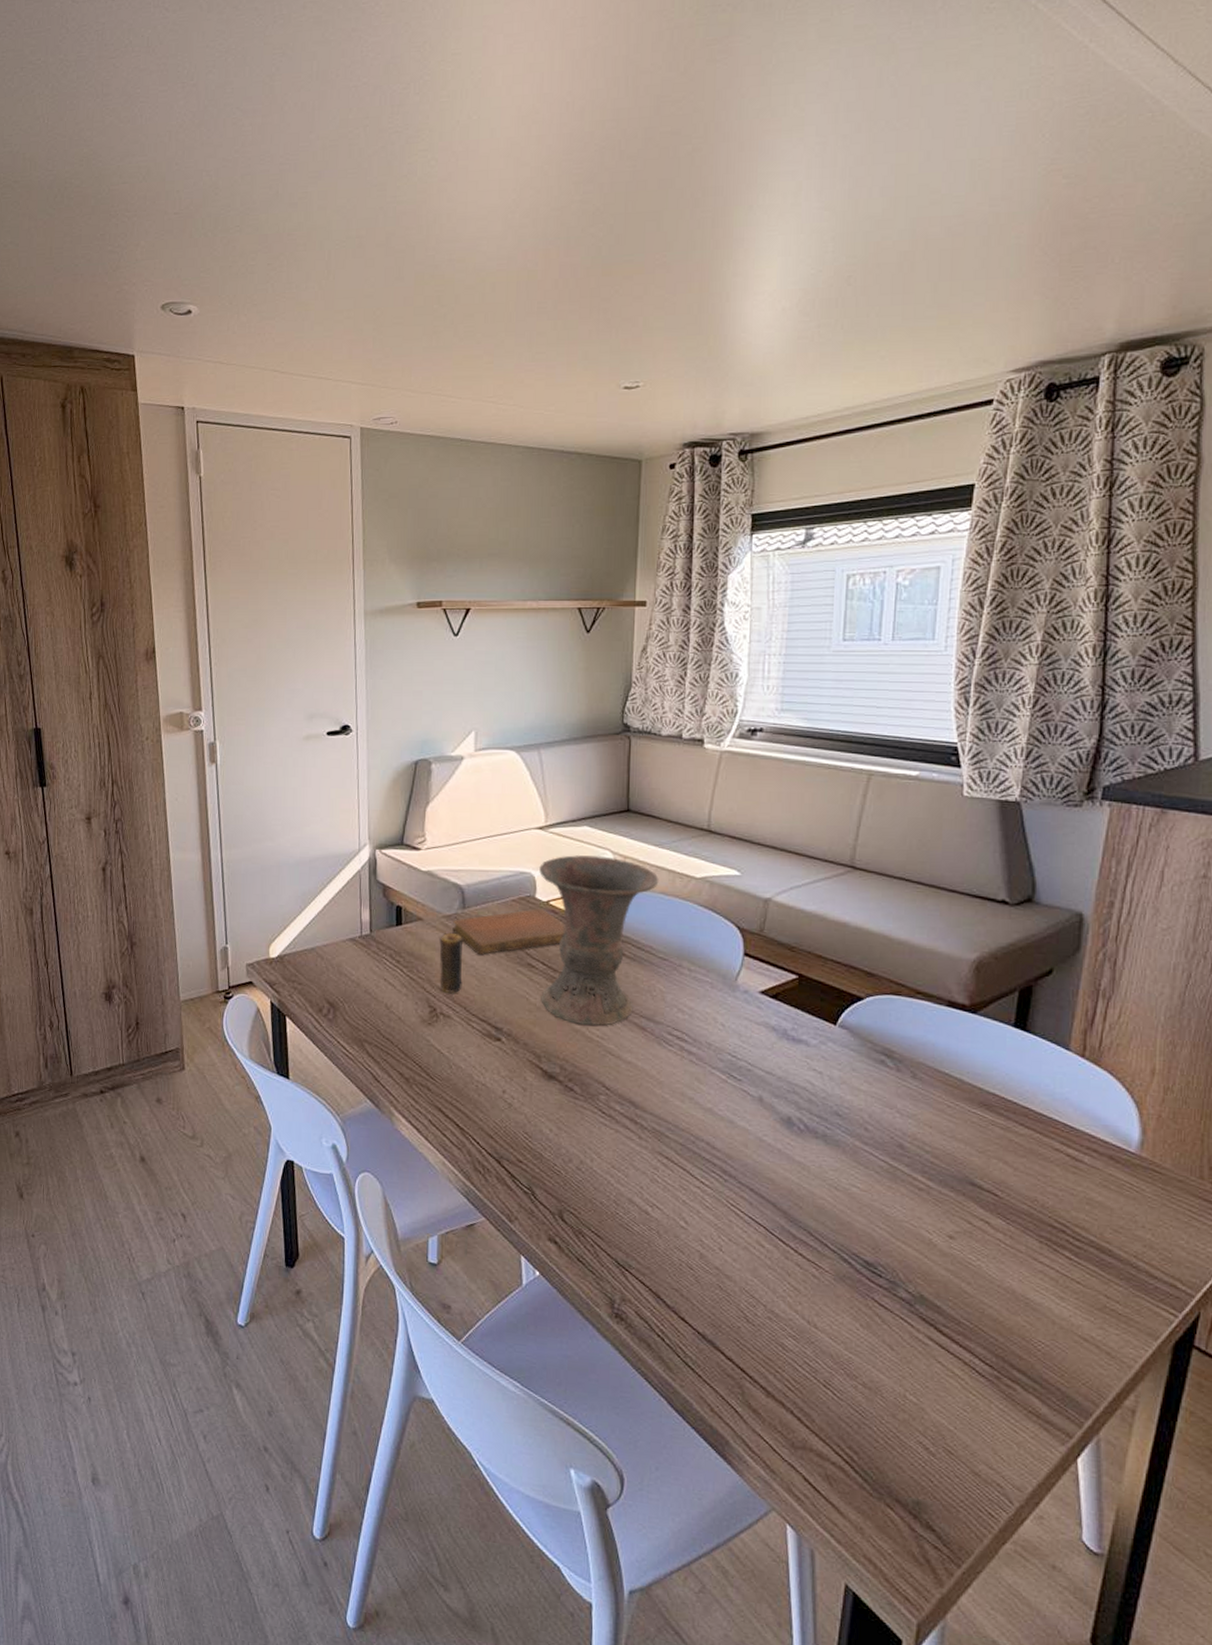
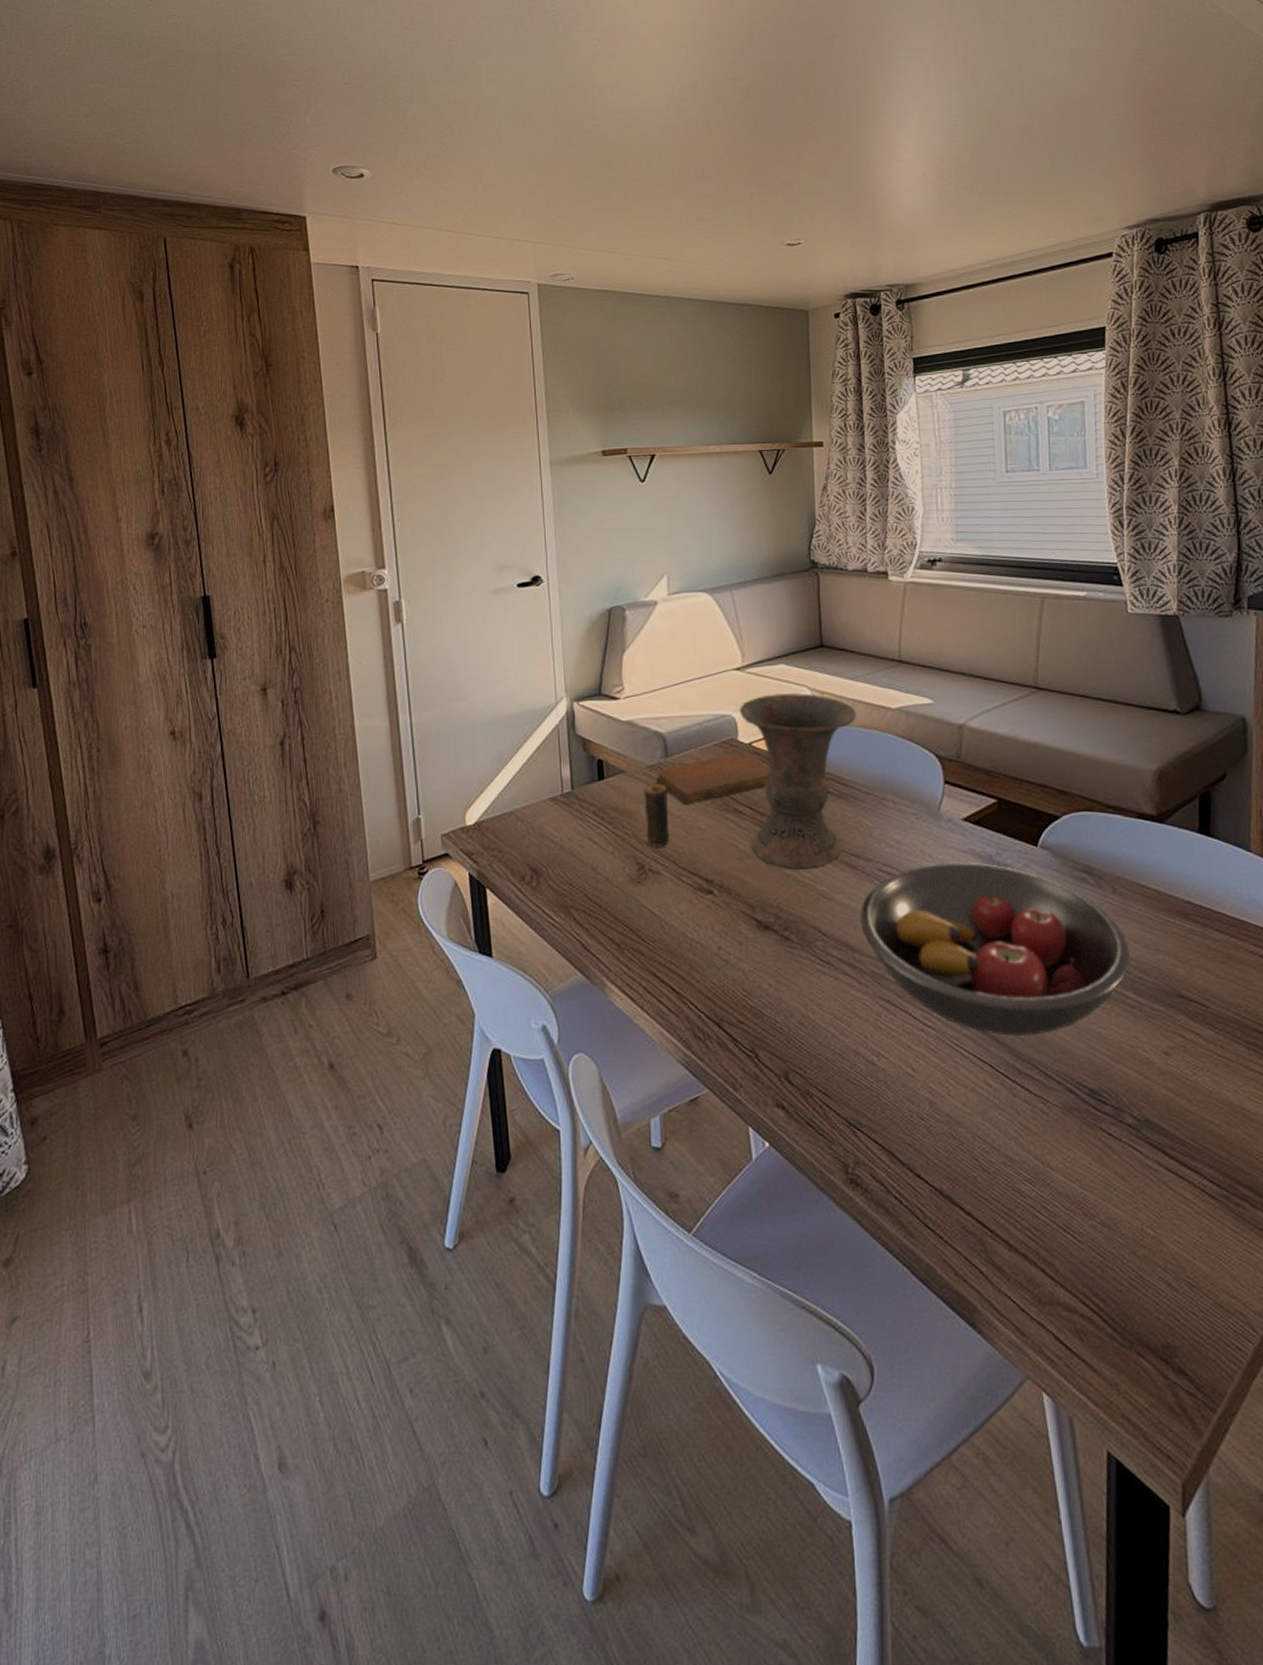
fruit bowl: none [644,1032,924,1205] -> present [859,862,1131,1037]

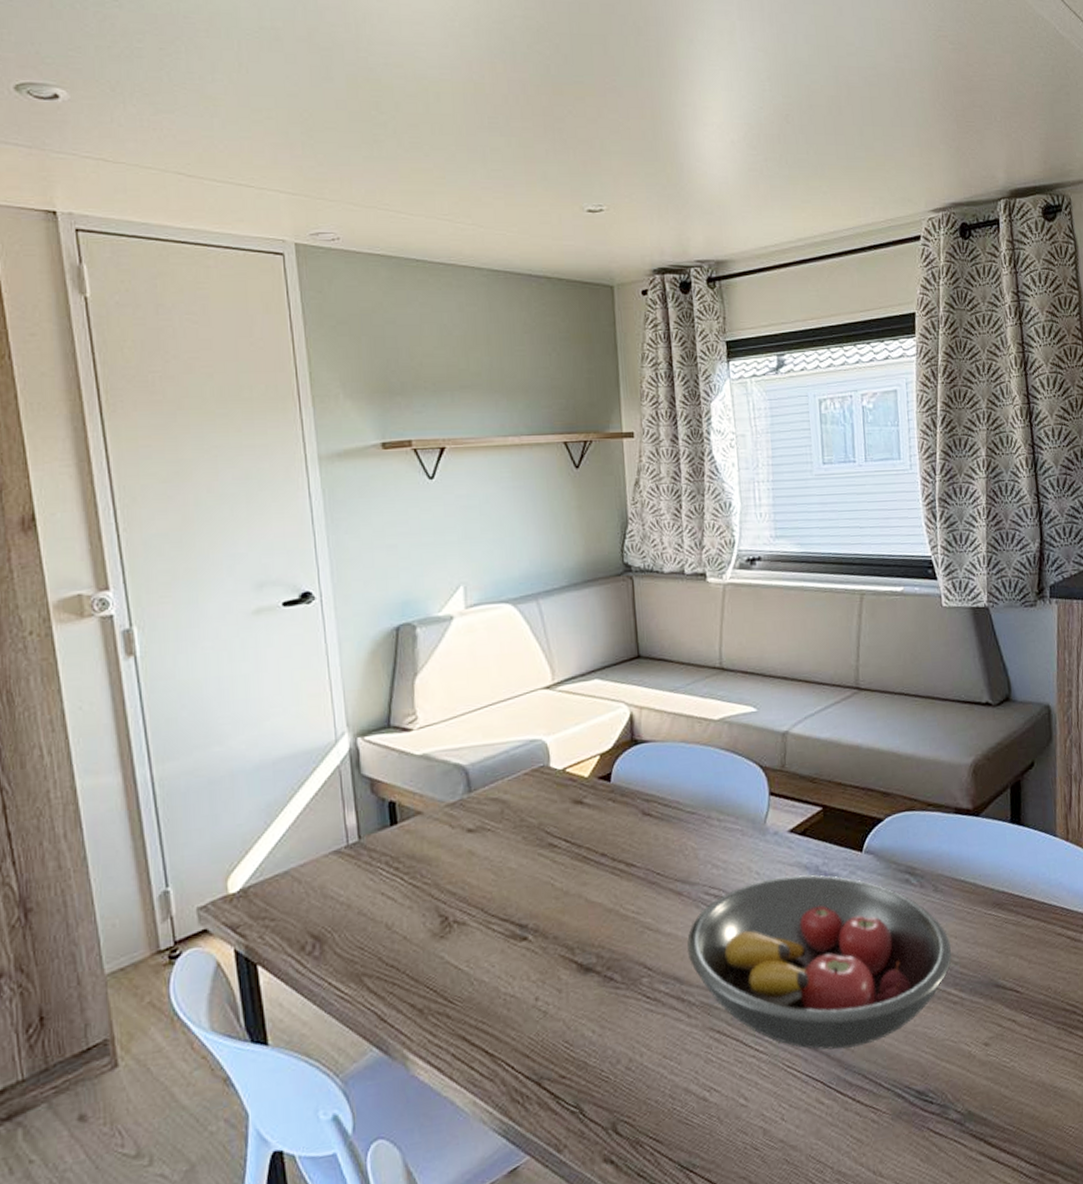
candle: present [644,783,670,847] -> none [444,823,477,896]
notebook: present [655,751,770,805] -> none [457,779,586,844]
vase: present [740,693,857,869] -> none [551,710,678,903]

